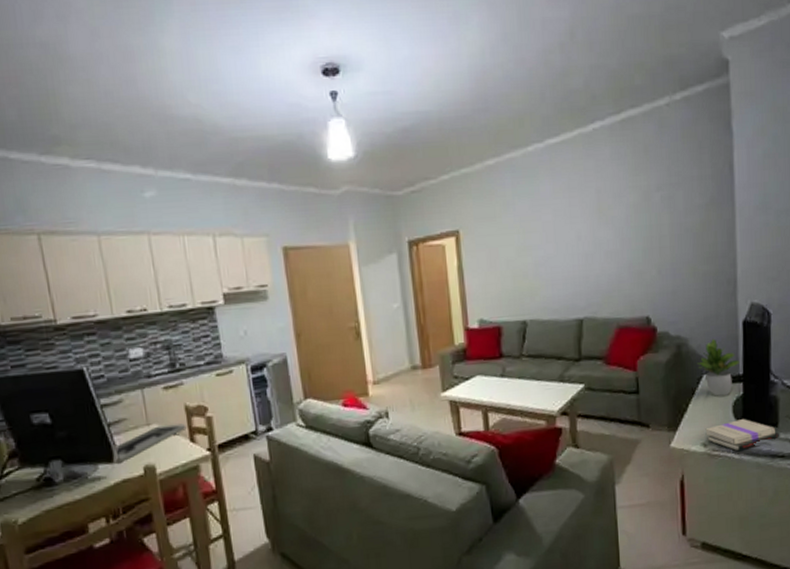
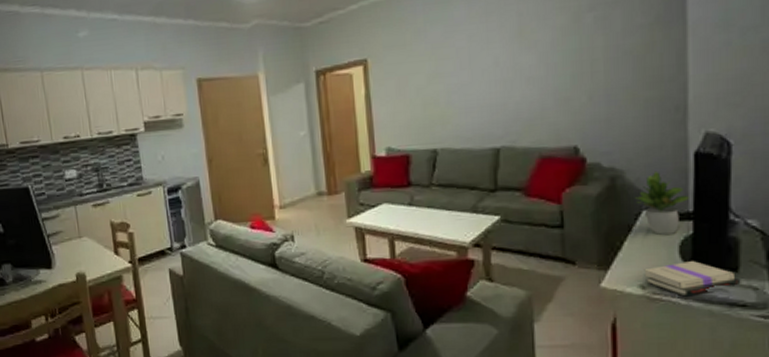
computer keyboard: present [88,423,186,467] -> none [31,237,112,272]

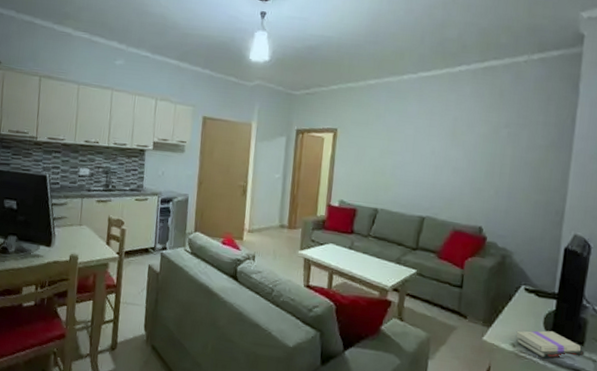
potted plant: present [634,171,690,236] -> none [517,256,557,309]

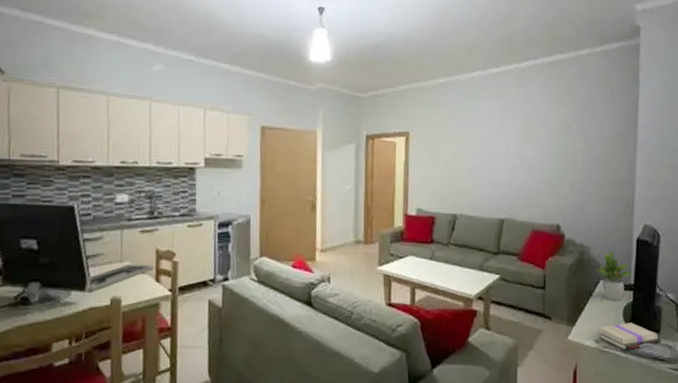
computer keyboard: none [33,227,106,249] -> present [62,264,154,294]
potted plant: none [517,256,557,309] -> present [595,250,632,302]

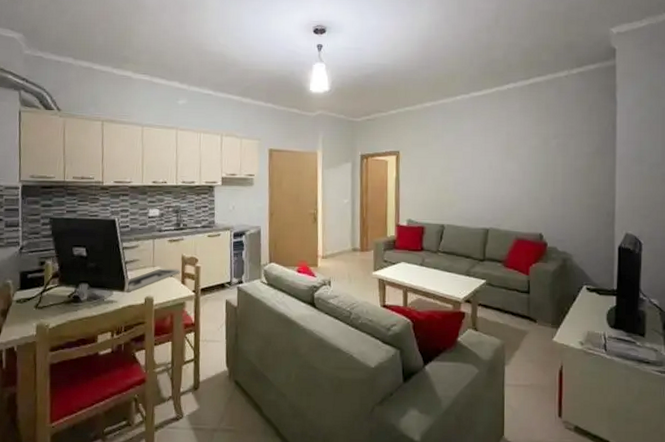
potted plant: present [595,250,632,302] -> none [578,257,615,306]
books: present [598,322,662,352] -> none [583,325,646,354]

